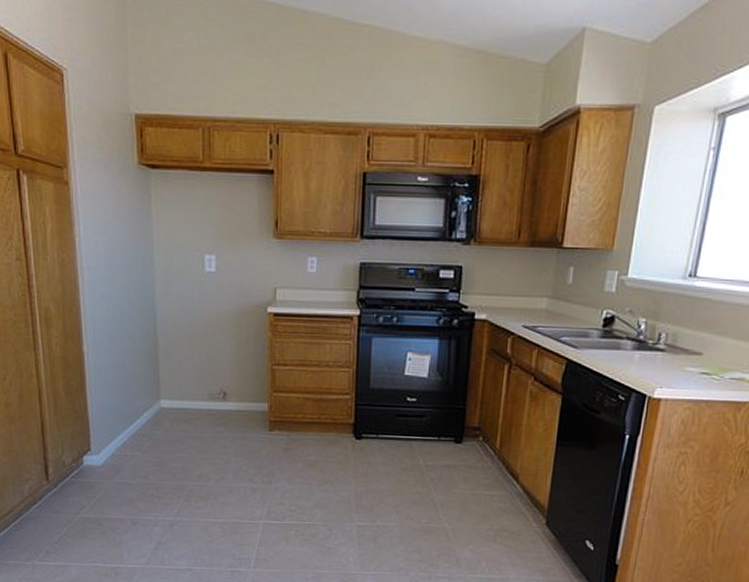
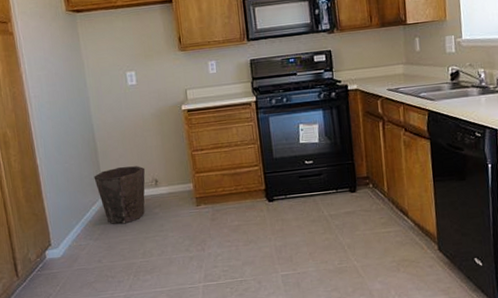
waste bin: none [150,371,214,438] -> present [94,166,146,224]

